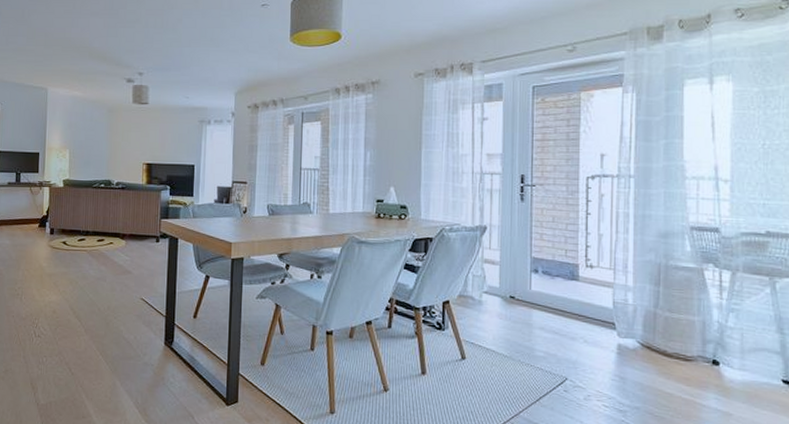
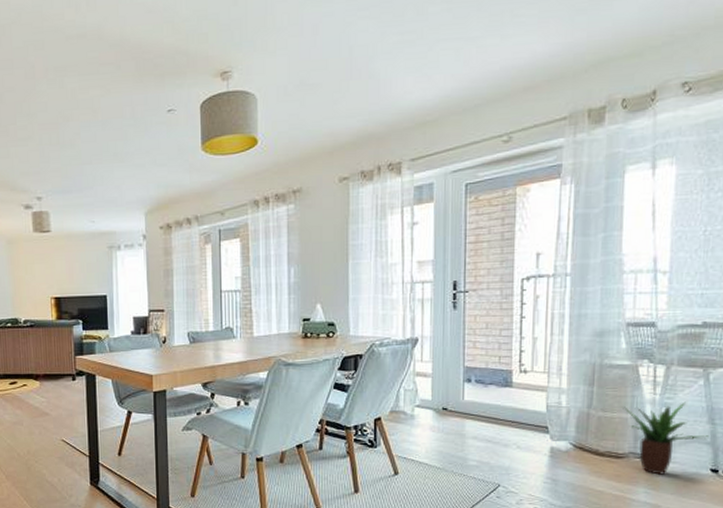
potted plant: none [689,308,779,382] -> present [623,401,709,475]

